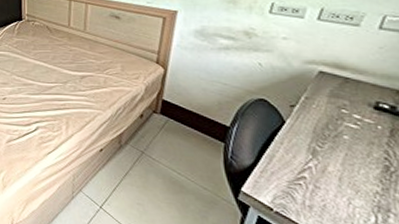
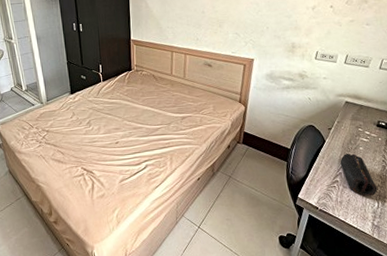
pencil case: none [309,142,375,206] -> present [340,153,377,196]

